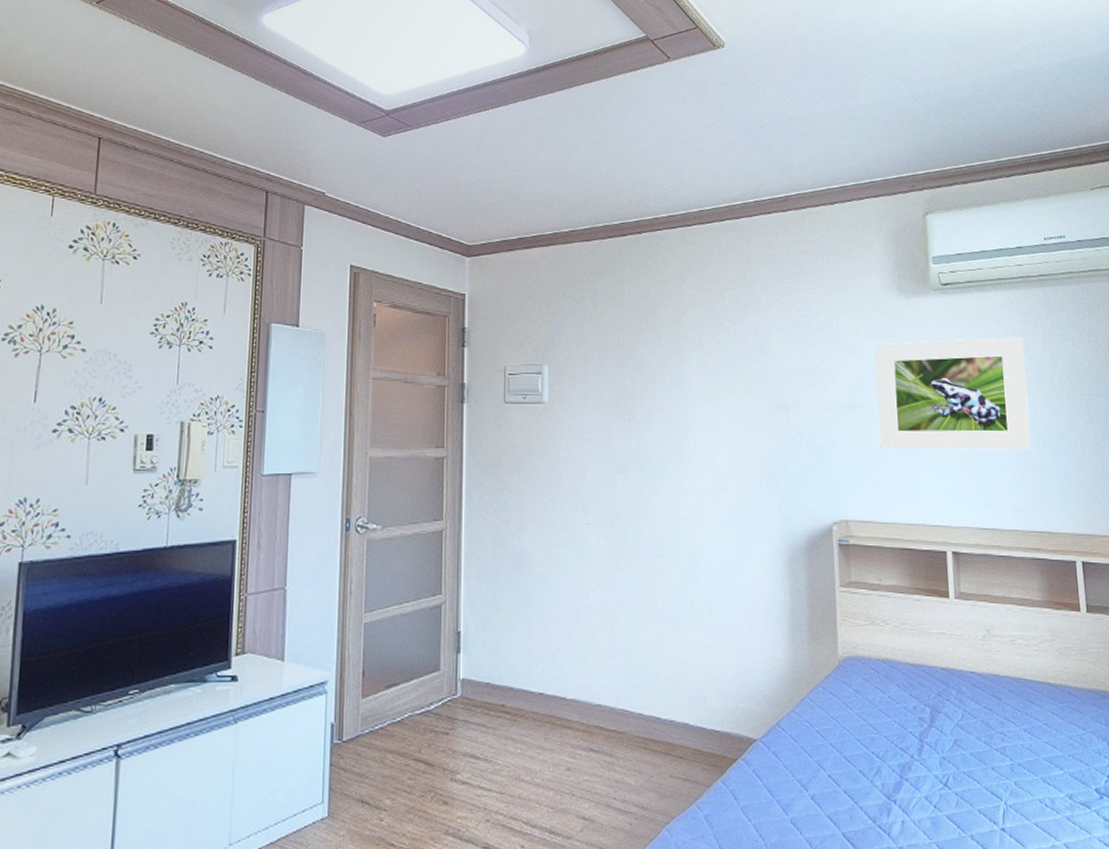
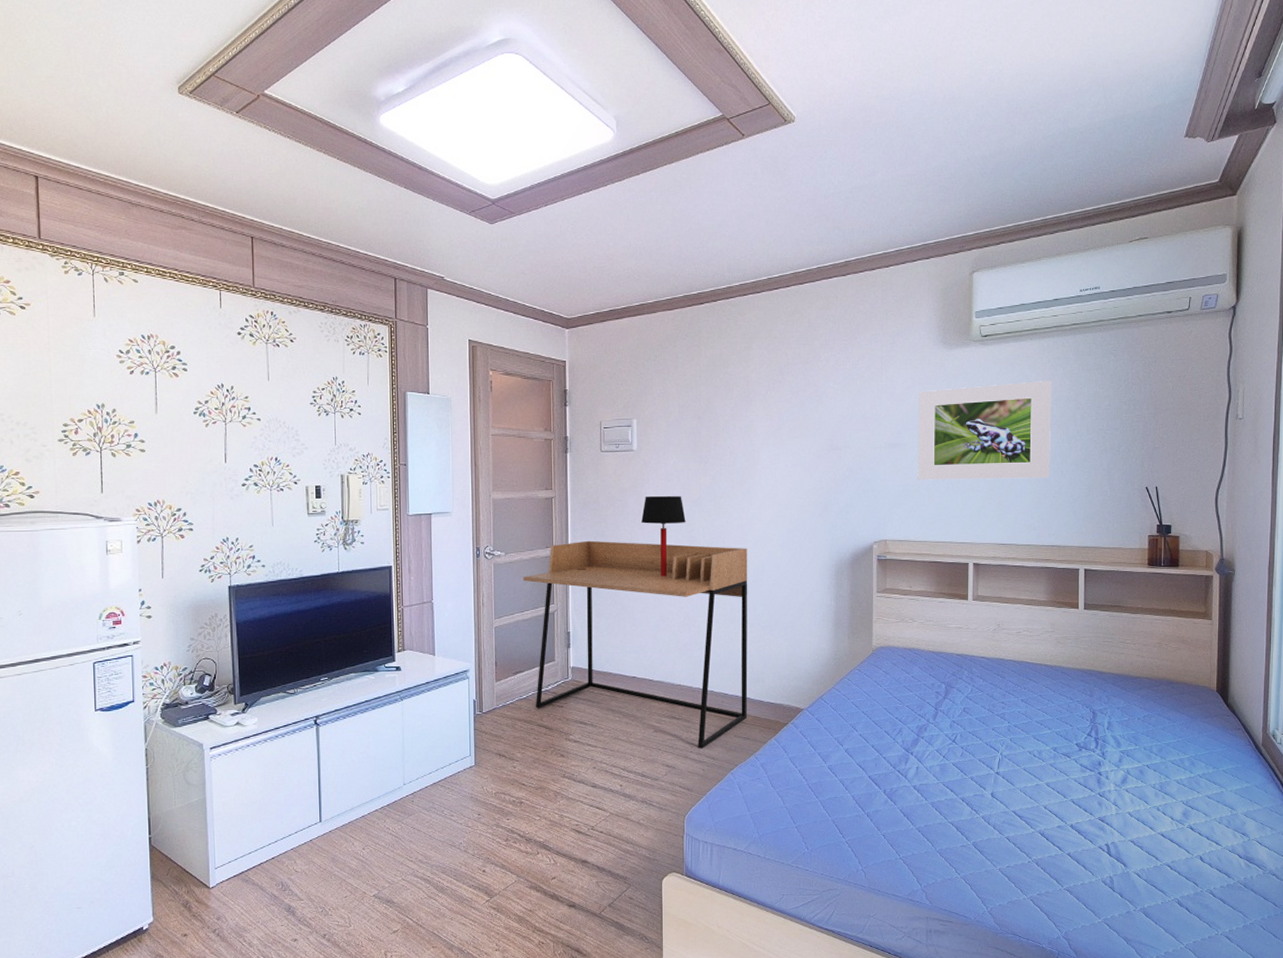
desk: none [403,512,686,794] -> present [523,540,748,749]
table lamp: none [553,460,607,561] -> present [641,496,686,576]

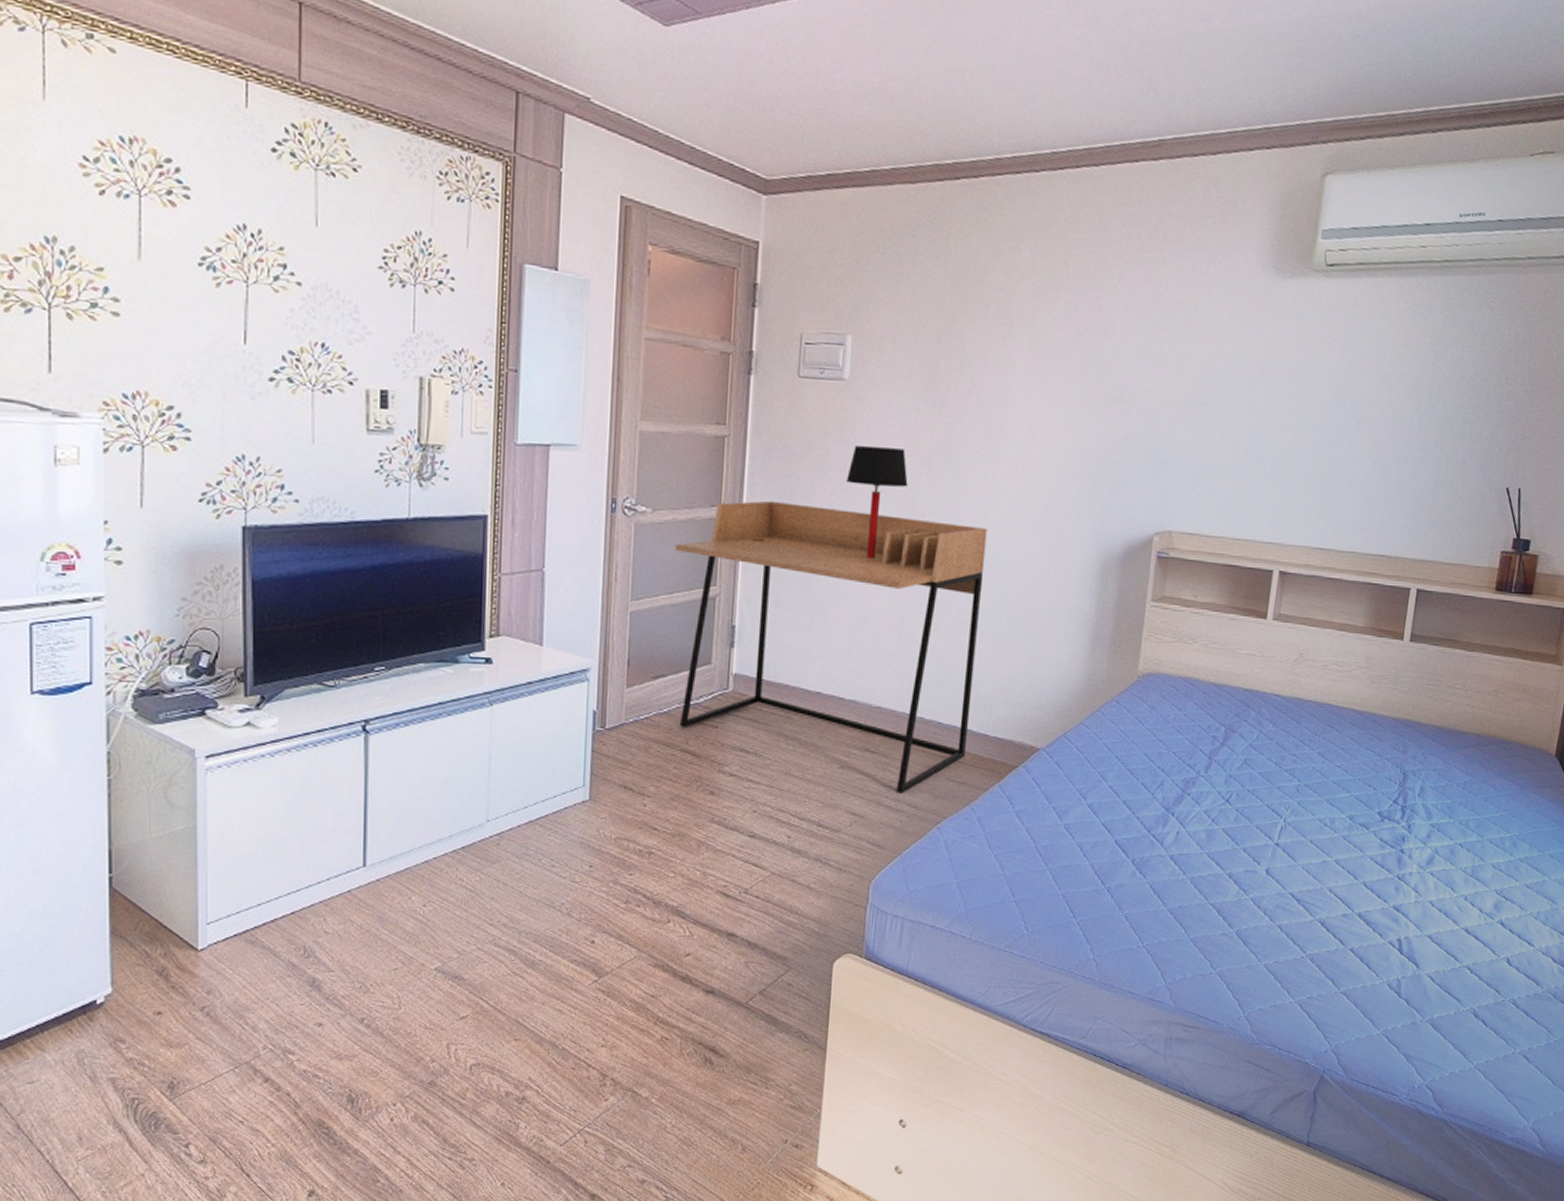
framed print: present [917,380,1052,480] -> none [1221,333,1409,466]

